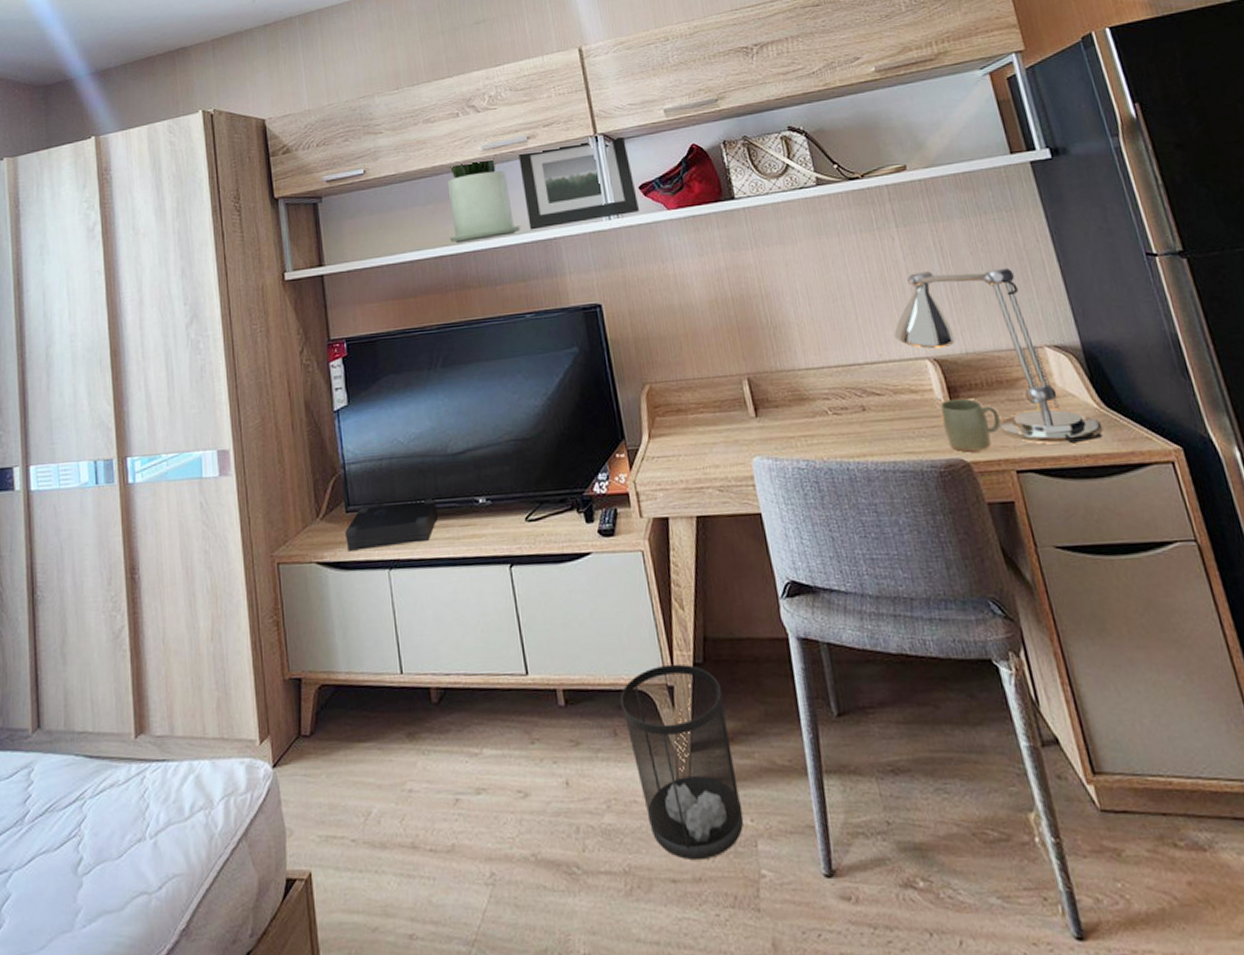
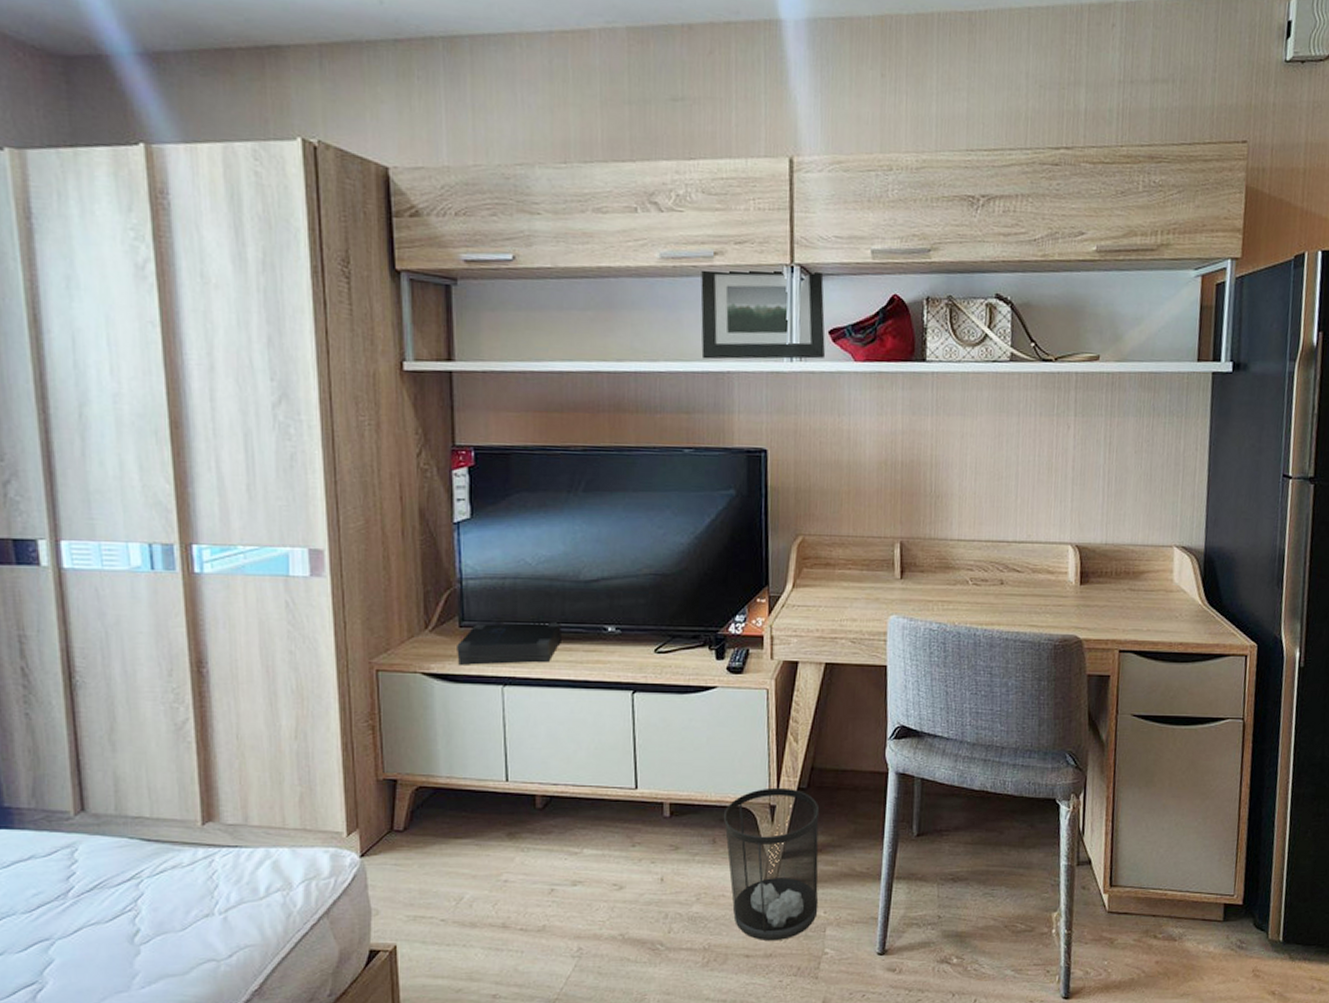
planter: present [447,157,522,244] -> none [608,269,693,362]
desk lamp: present [893,267,1104,444] -> none [1045,463,1201,633]
mug: present [940,399,1001,452] -> none [1068,584,1119,631]

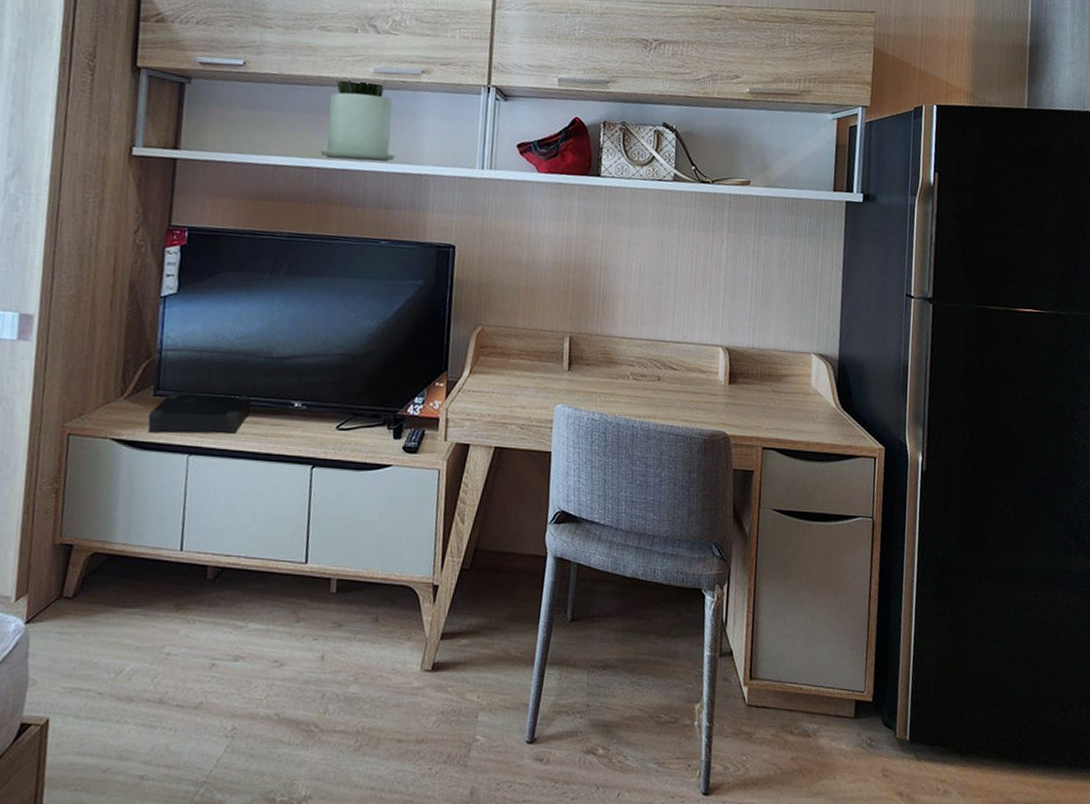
planter: none [608,269,693,362] -> present [320,80,396,163]
picture frame: present [700,271,826,360] -> none [403,86,516,169]
waste bin: present [724,787,820,941] -> none [388,567,480,726]

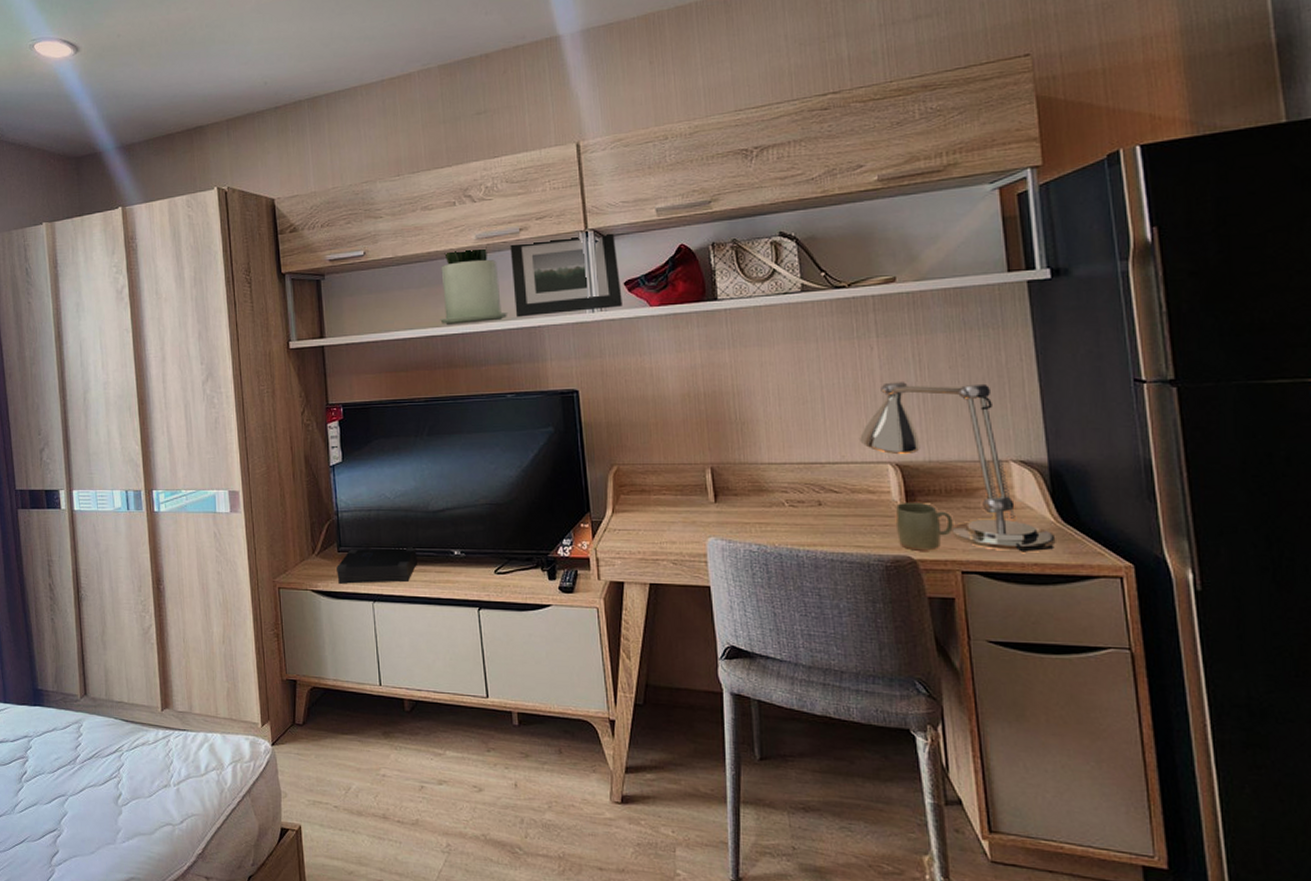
picture frame: none [403,86,516,169] -> present [510,234,624,318]
desk lamp: none [699,274,835,433] -> present [858,382,1056,552]
mug: none [717,383,763,428] -> present [895,503,953,551]

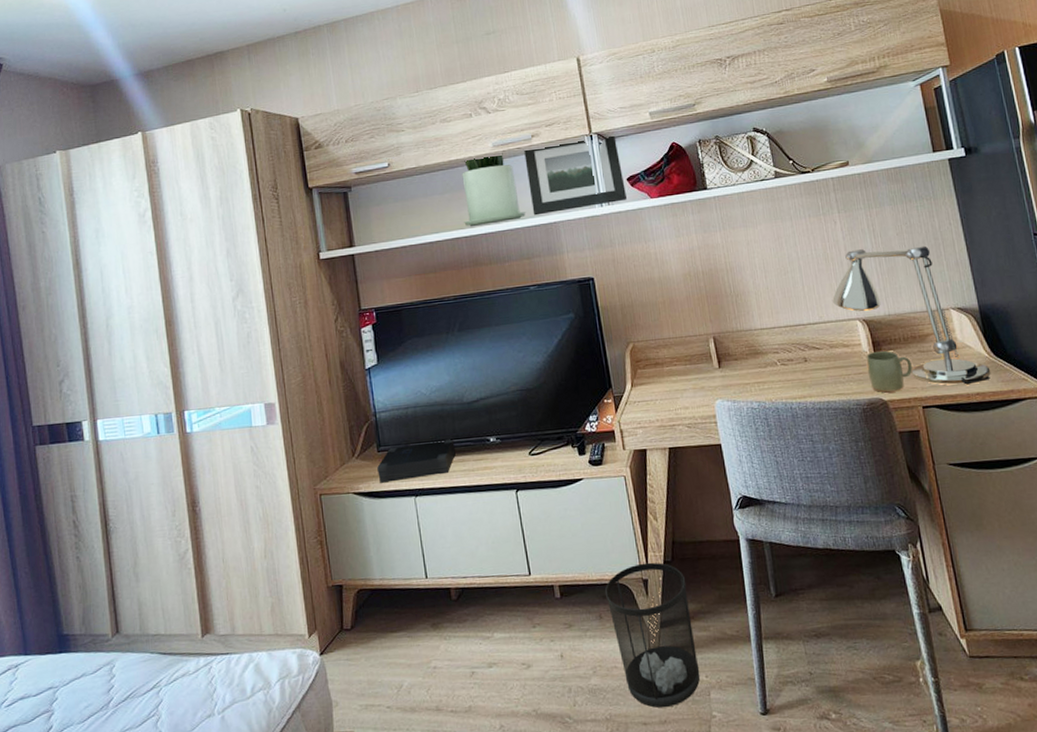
waste bin: none [568,702,666,857] -> present [605,562,700,708]

